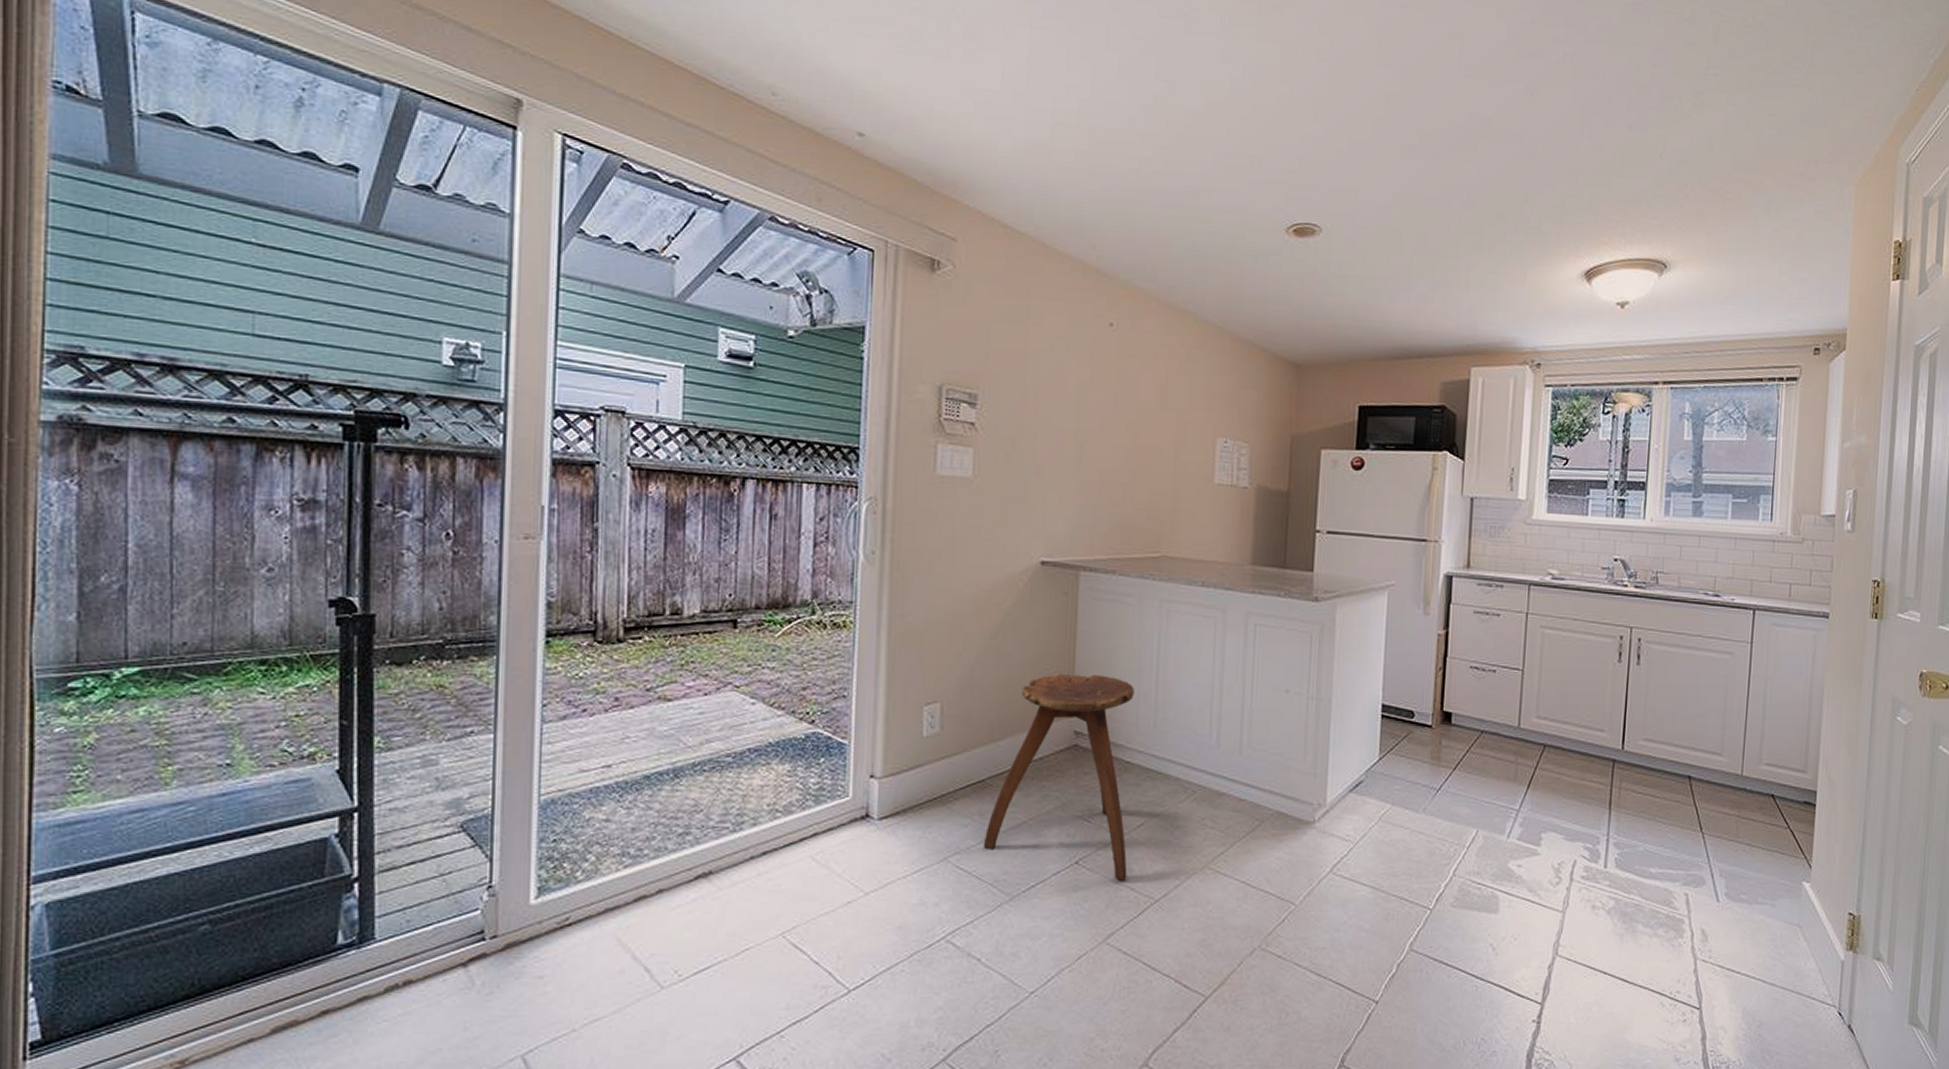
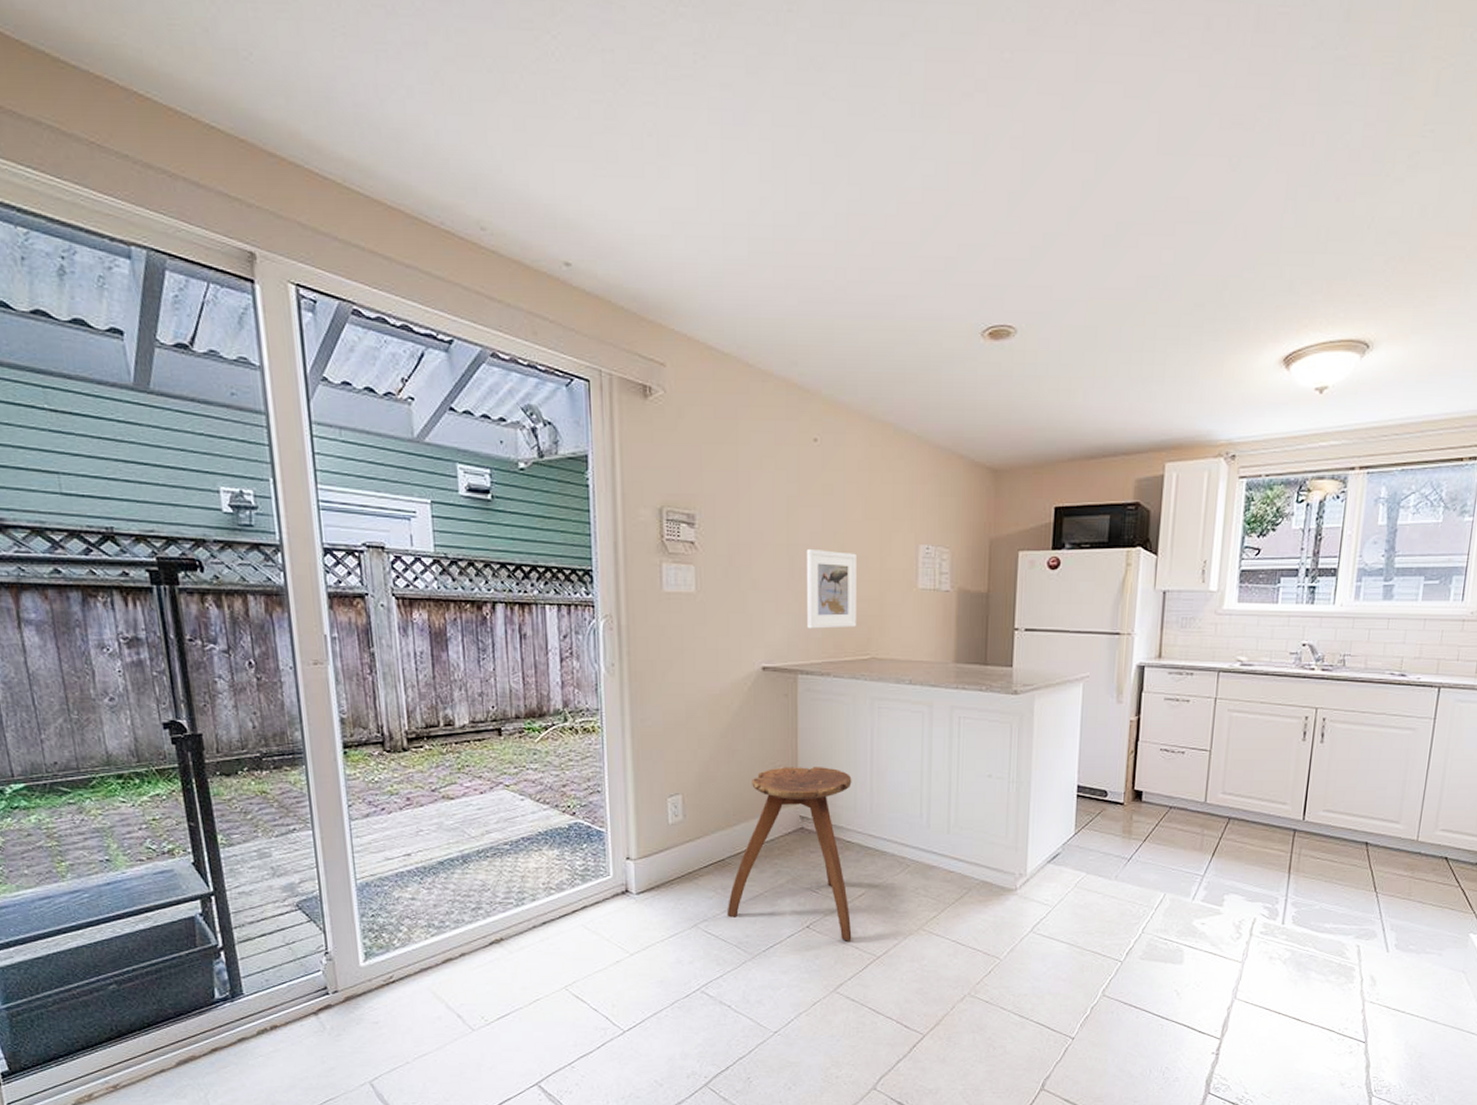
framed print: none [1093,437,1150,523] -> present [806,550,857,629]

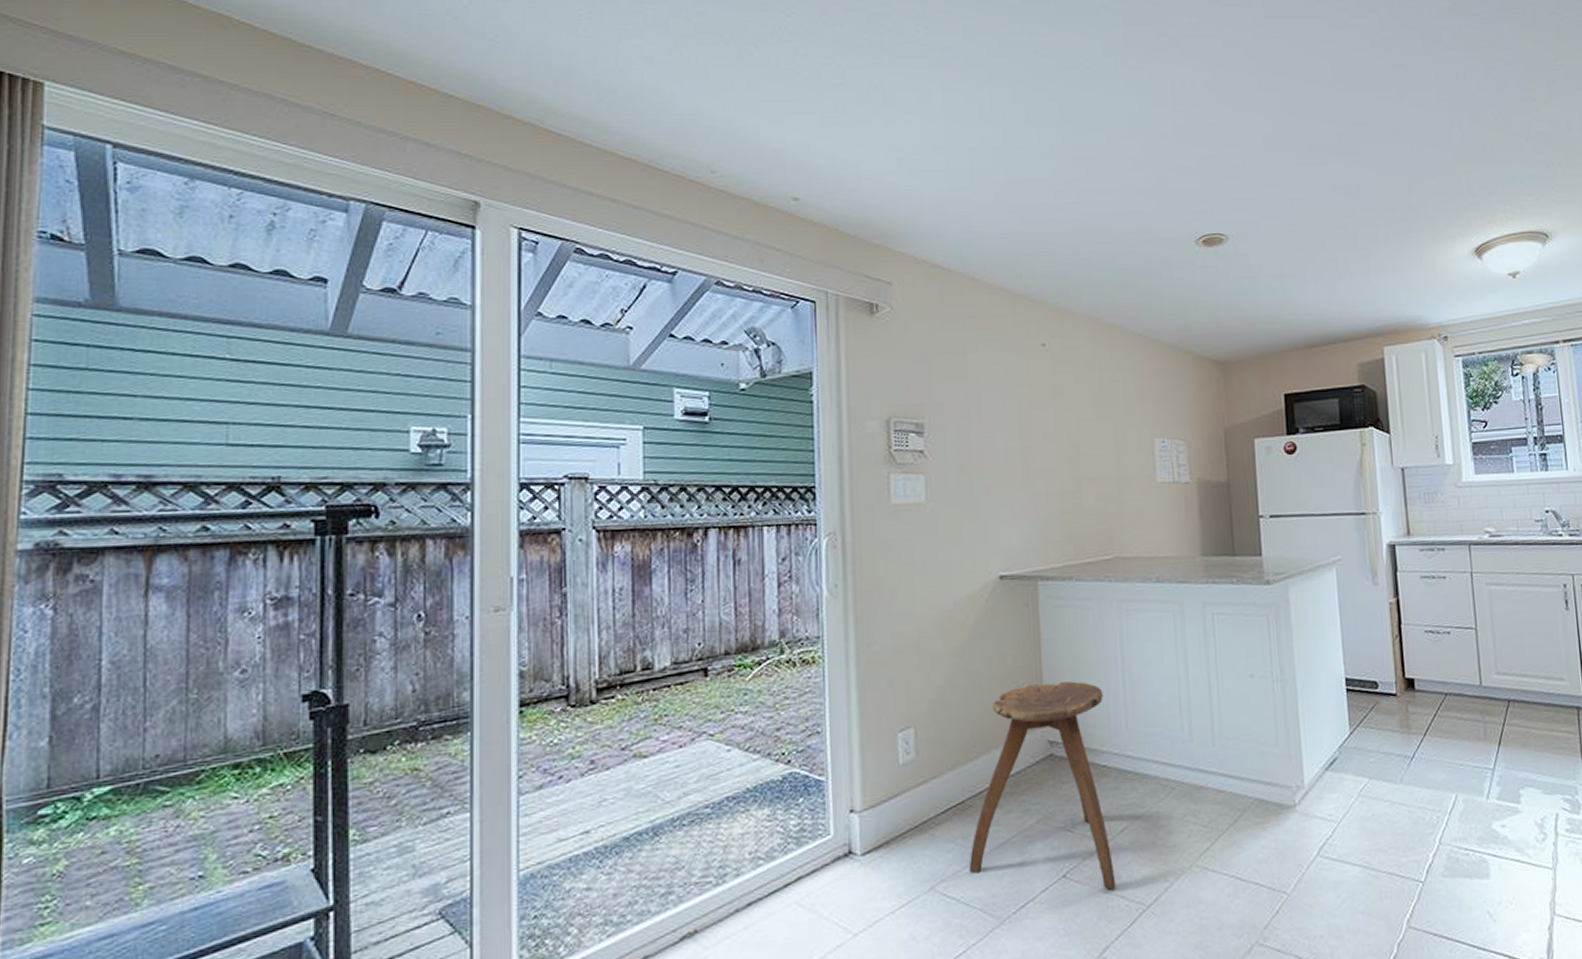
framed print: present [806,550,857,629] -> none [1040,450,1096,532]

